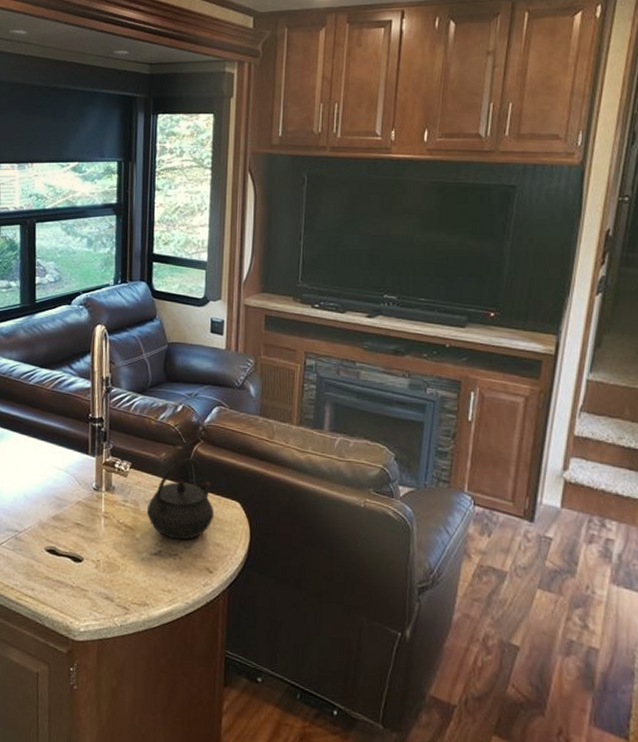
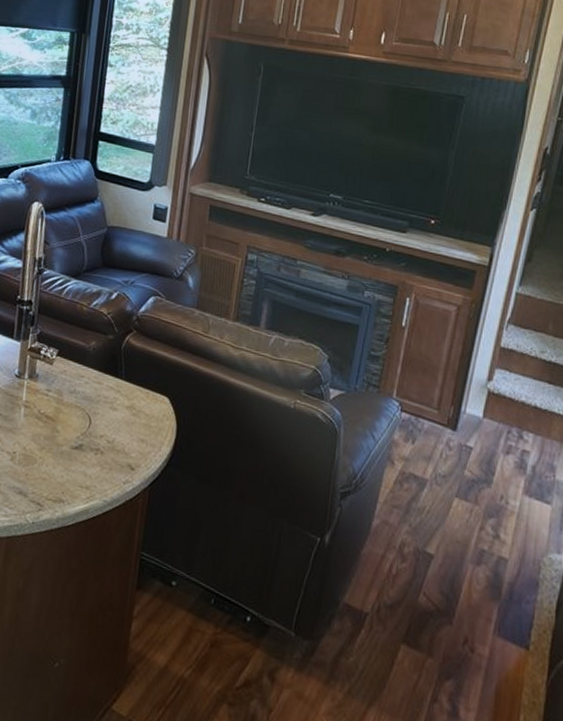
kettle: present [146,457,215,540] -> none [70,347,142,434]

